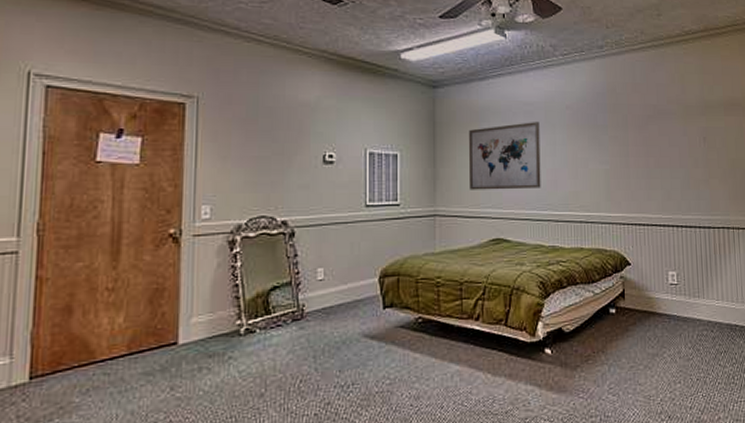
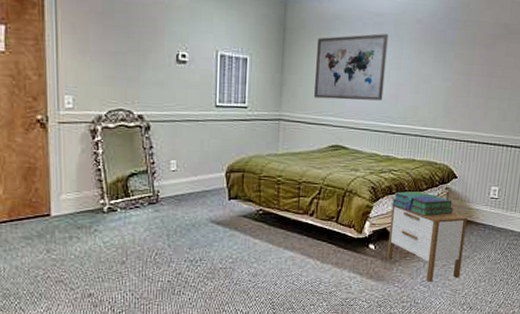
stack of books: none [565,282,632,310] -> present [392,190,453,216]
nightstand: none [565,299,652,389] -> present [387,204,468,282]

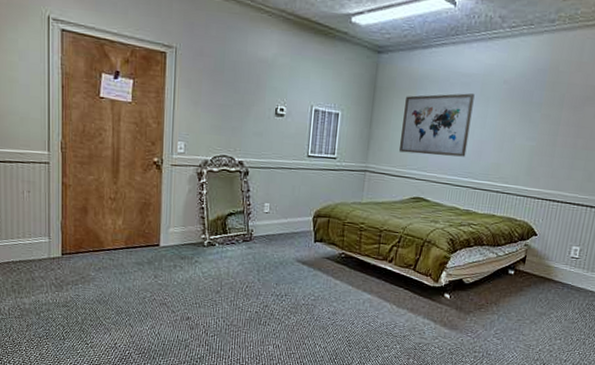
nightstand: present [387,204,468,282] -> none [462,256,547,335]
stack of books: present [392,190,453,216] -> none [470,245,531,271]

